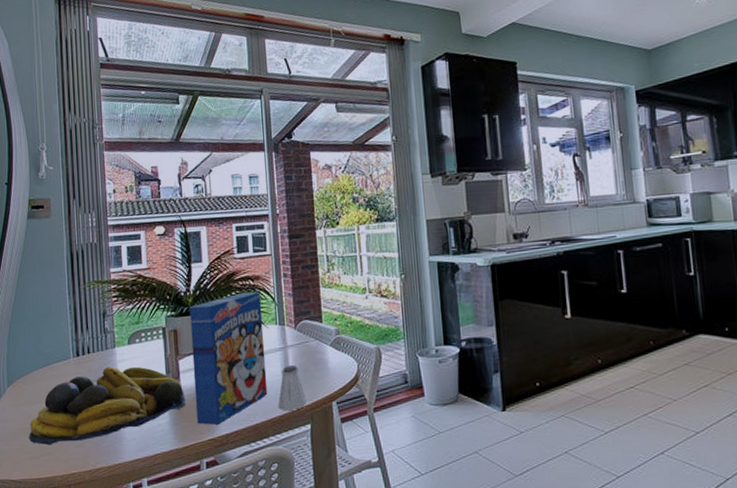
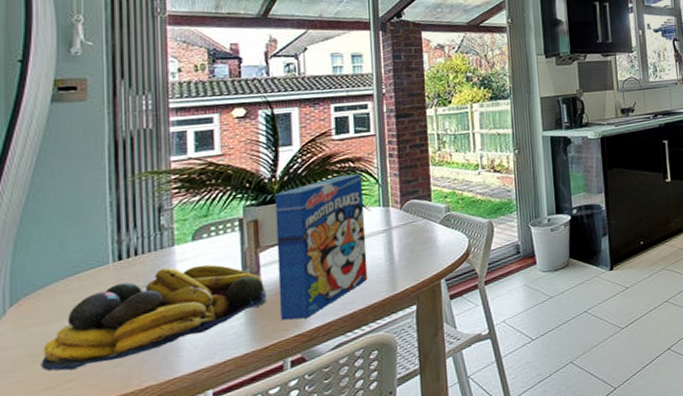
saltshaker: present [278,365,306,410] -> none [379,246,412,294]

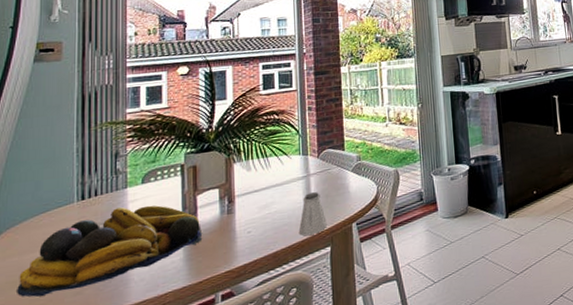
cereal box: present [275,173,368,321] -> none [211,125,289,258]
saltshaker: none [379,246,412,294] -> present [298,192,327,236]

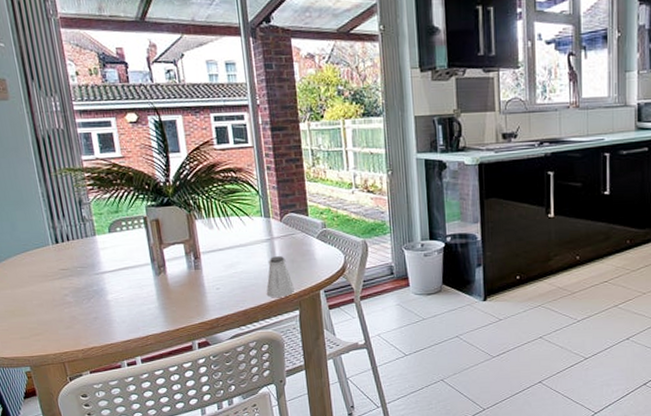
fruit bowl: present [17,205,203,297] -> none [15,254,175,326]

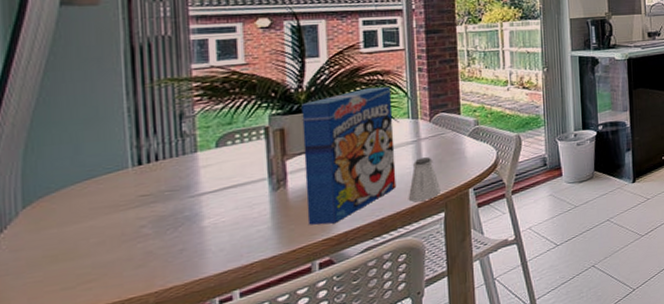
cereal box: none [170,183,256,310] -> present [301,86,397,225]

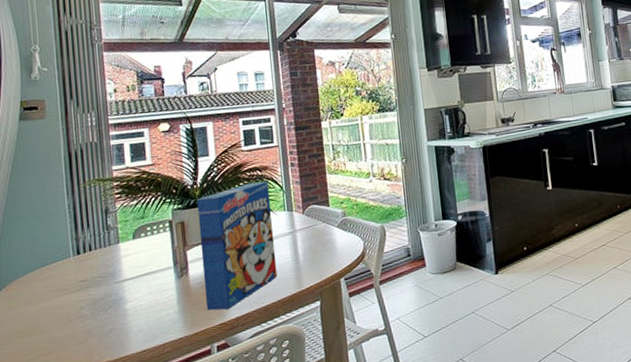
saltshaker: present [408,157,440,202] -> none [288,247,315,290]

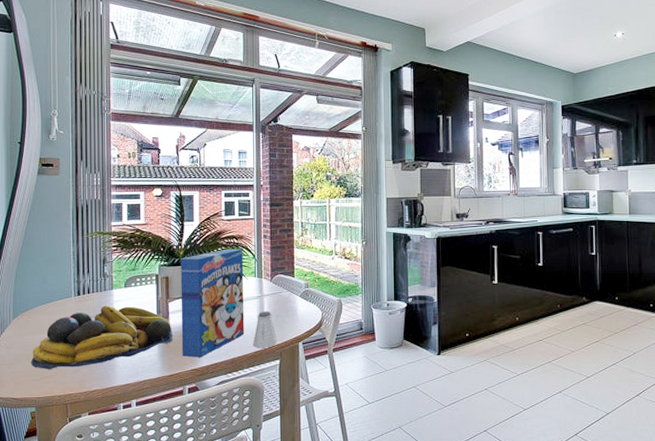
fruit bowl: none [25,260,196,346] -> present [31,305,174,369]
saltshaker: none [288,247,315,290] -> present [252,311,277,347]

